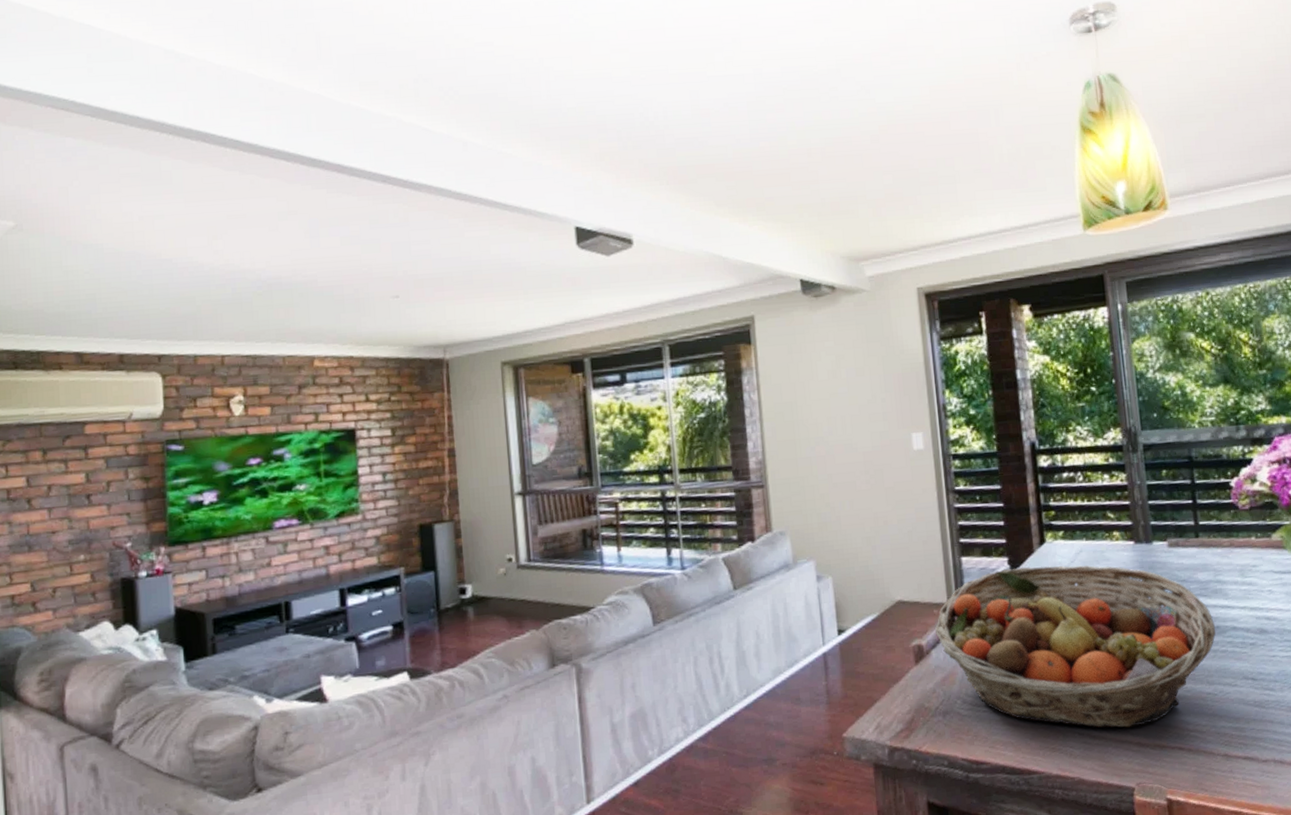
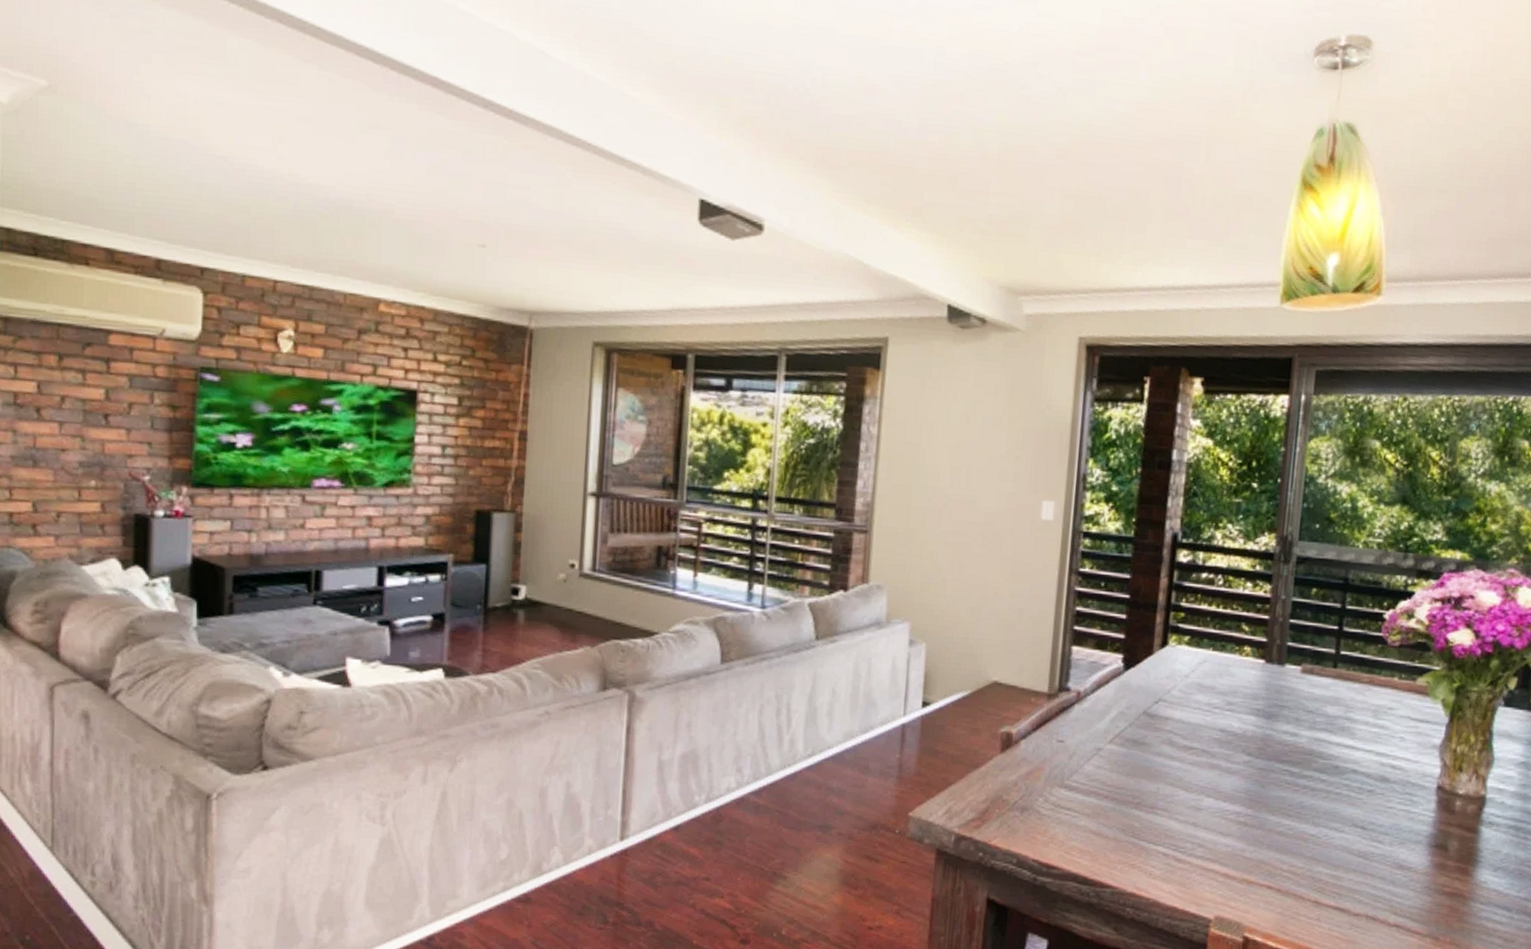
fruit basket: present [935,565,1216,728] -> none [1029,667,1335,857]

